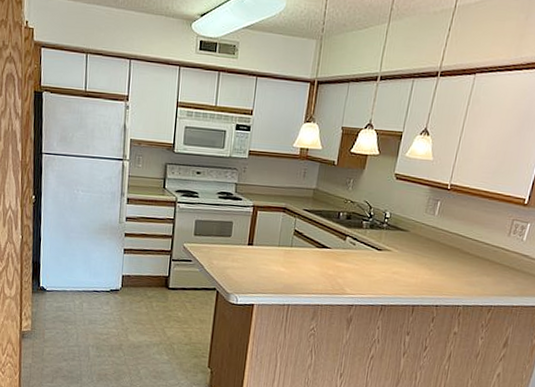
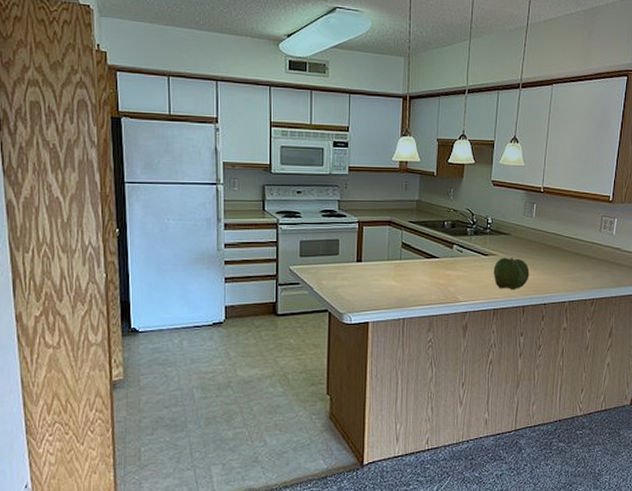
cabbage: none [385,253,424,288] -> present [493,257,530,289]

